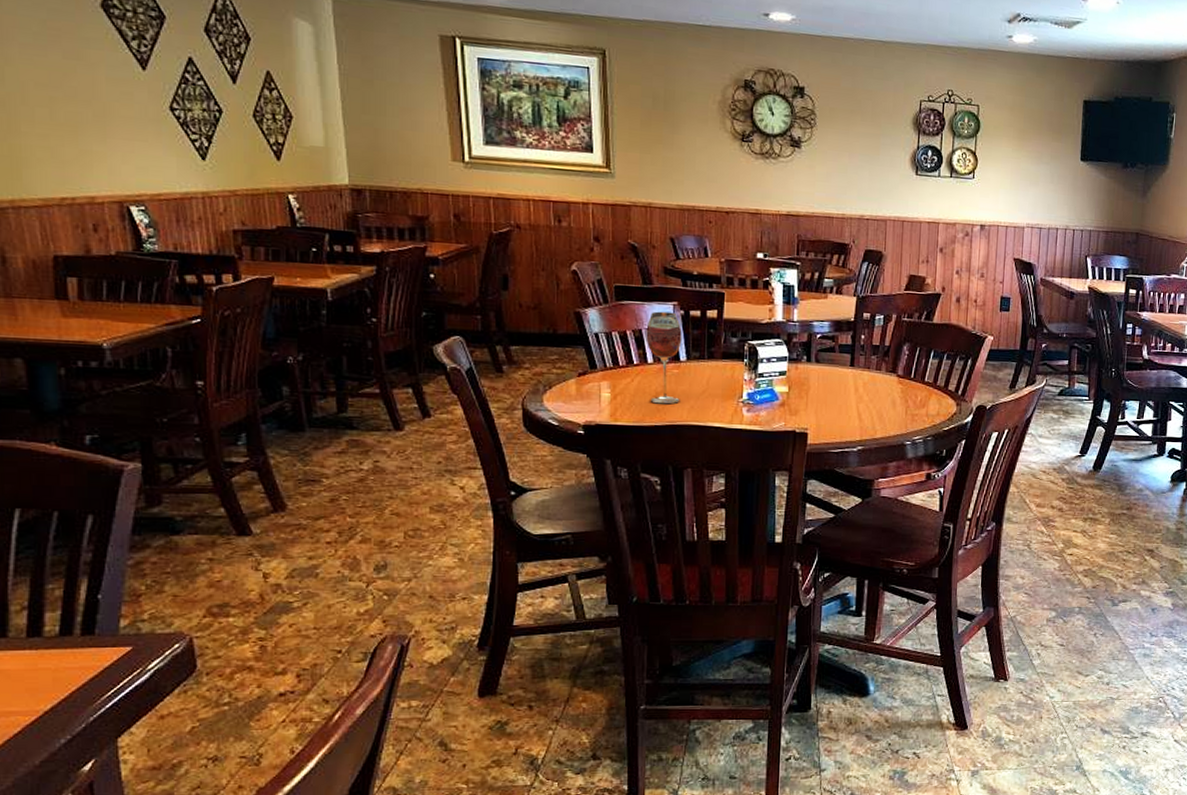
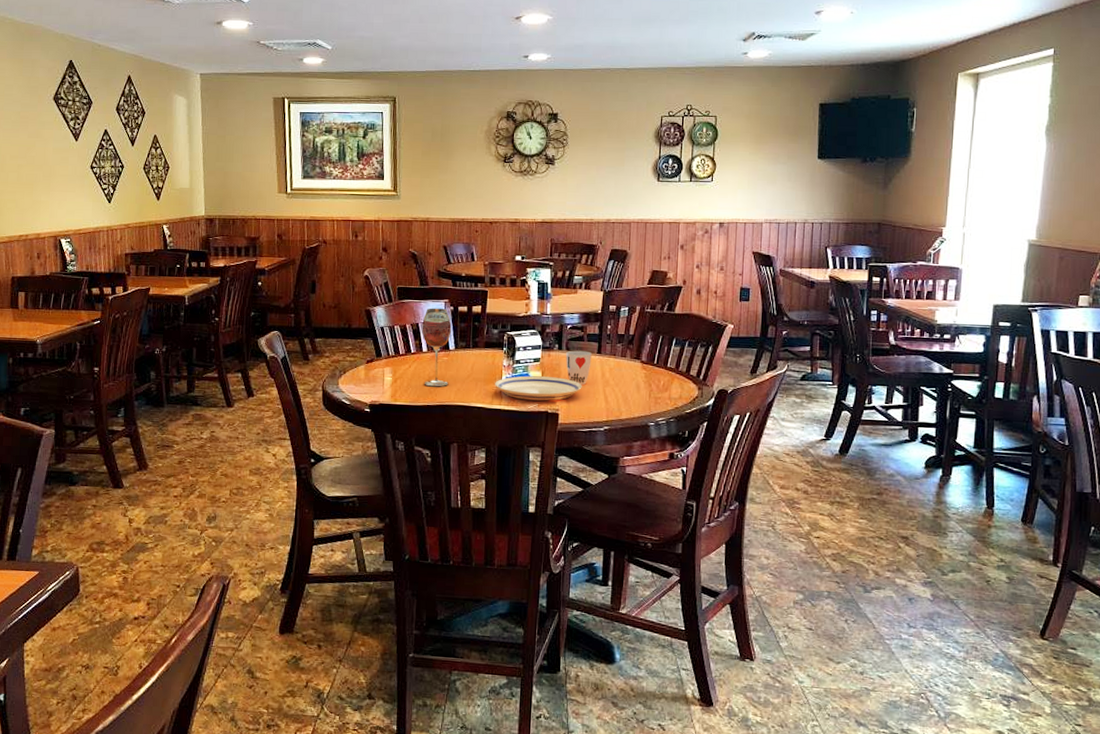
plate: none [735,391,833,419] -> present [495,376,582,401]
cup: none [815,362,844,402] -> present [566,350,592,386]

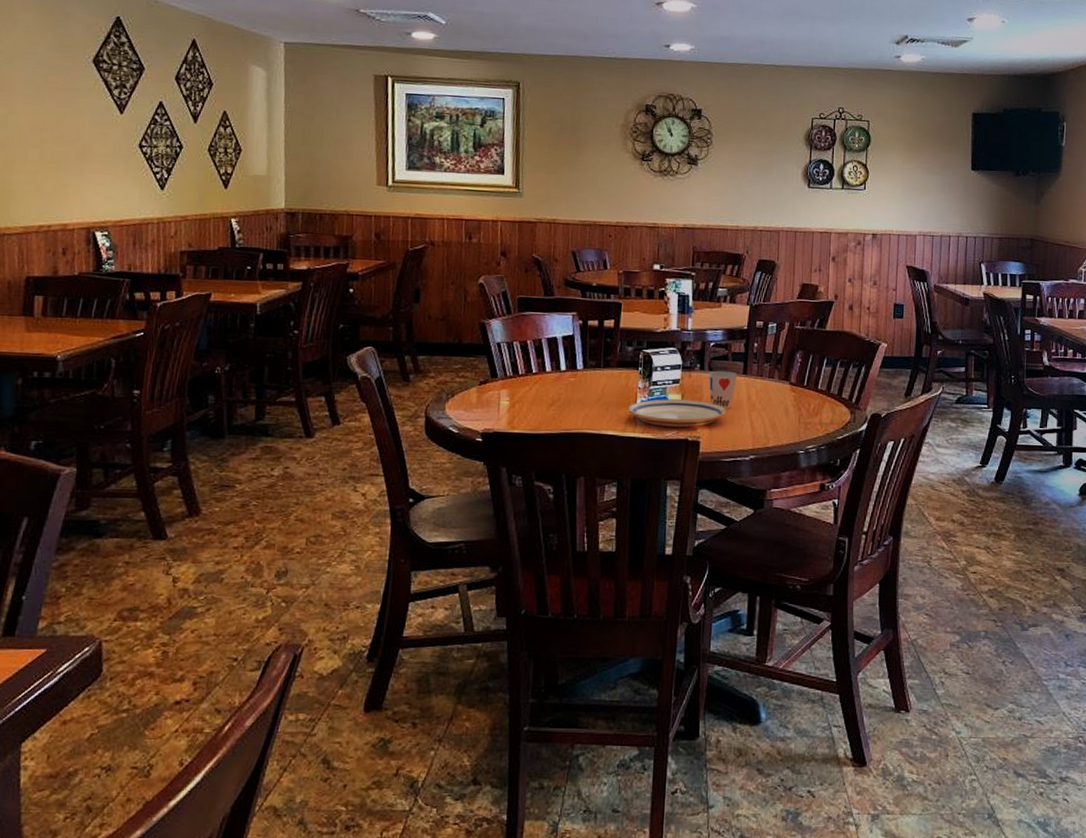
wineglass: present [422,308,452,387] -> none [545,321,580,412]

